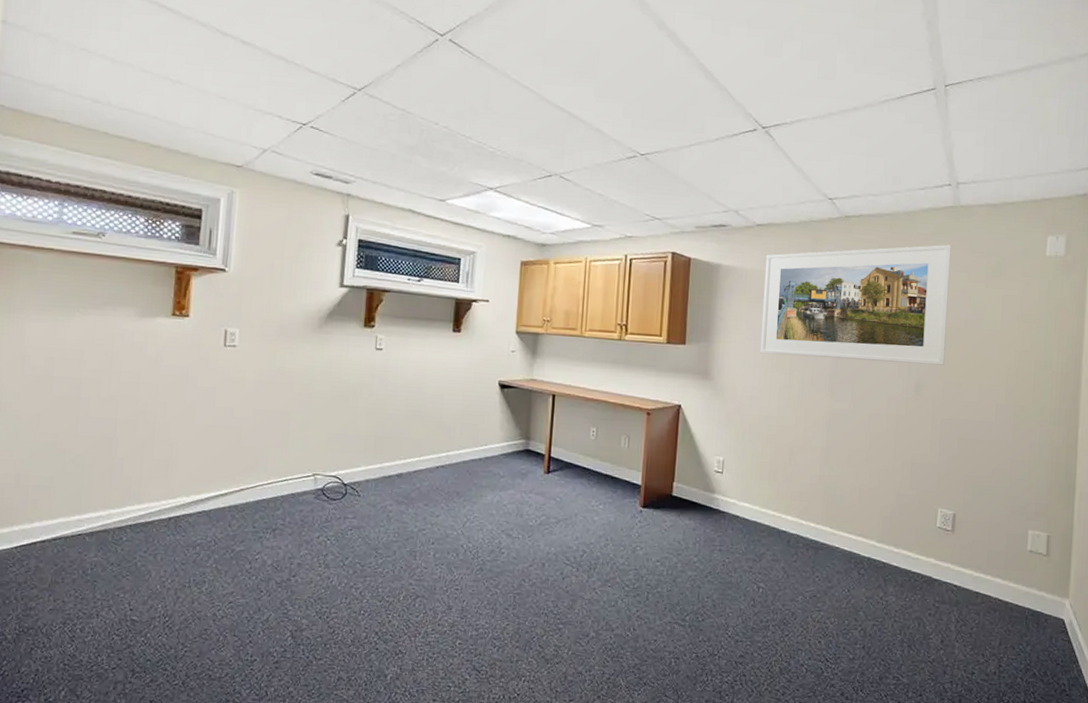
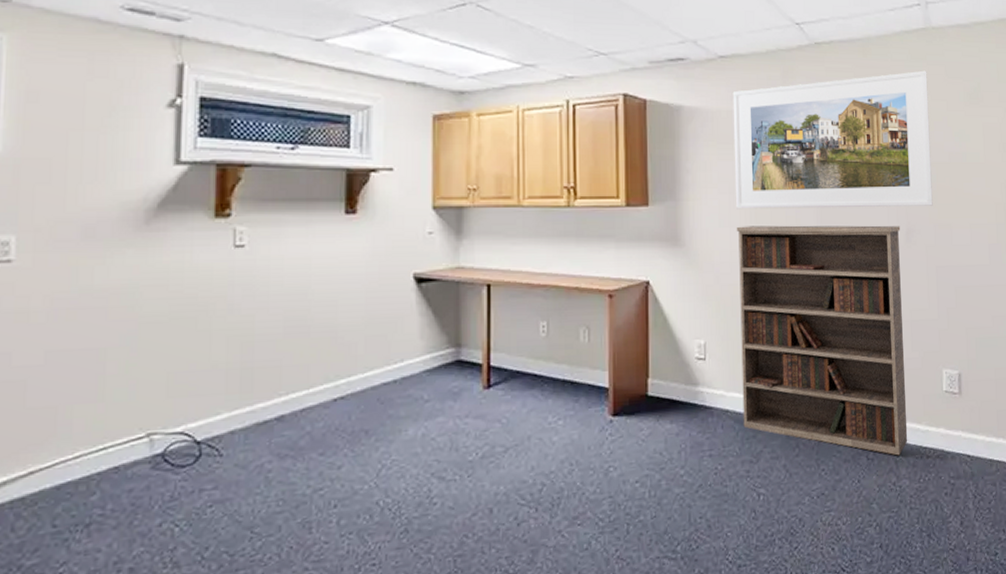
bookshelf: none [750,367,911,576] -> present [736,225,908,456]

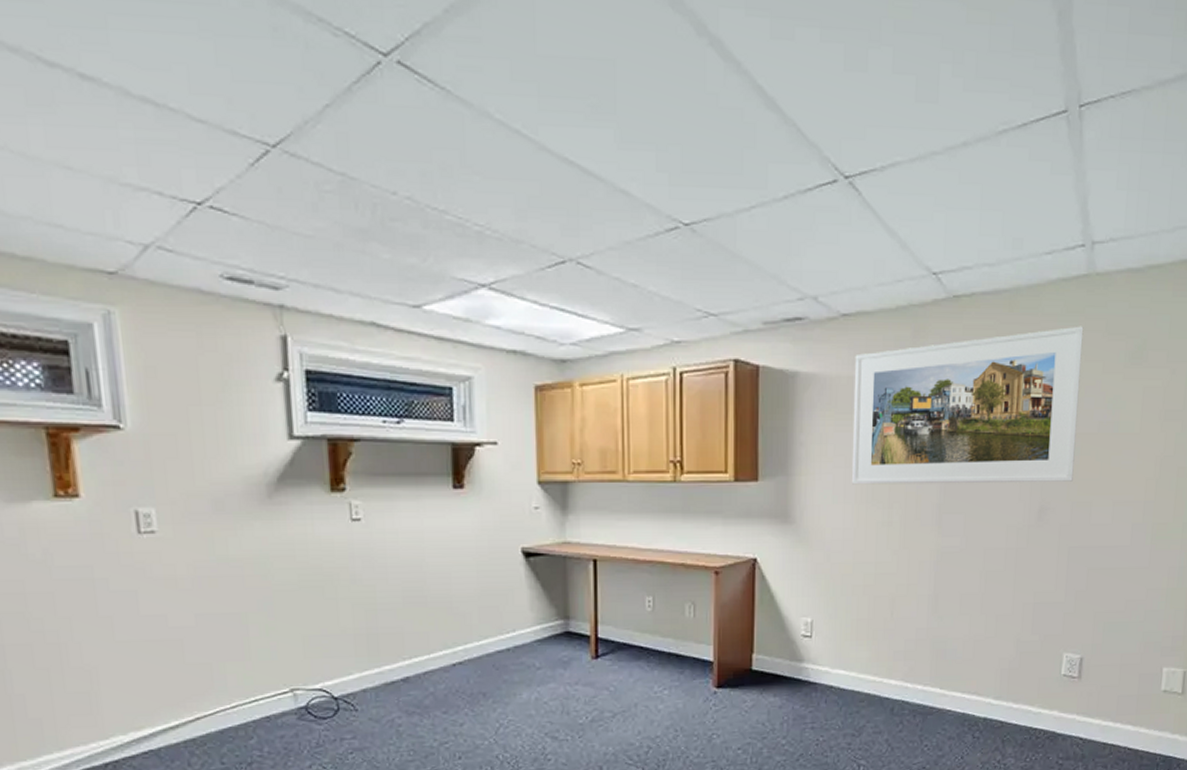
bookshelf: present [736,225,908,456] -> none [847,502,1033,736]

